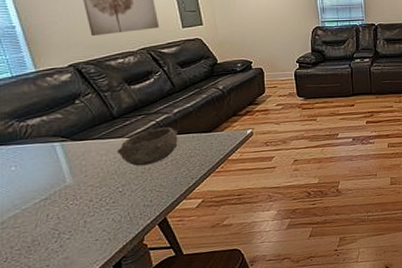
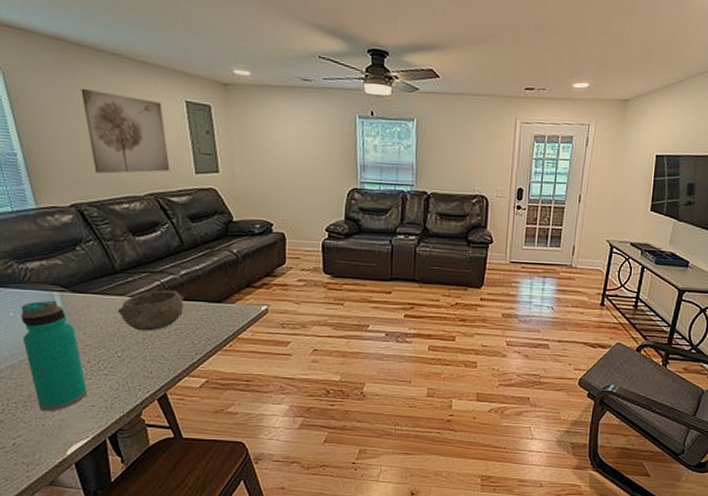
water bottle: none [23,150,91,253] -> present [21,300,87,412]

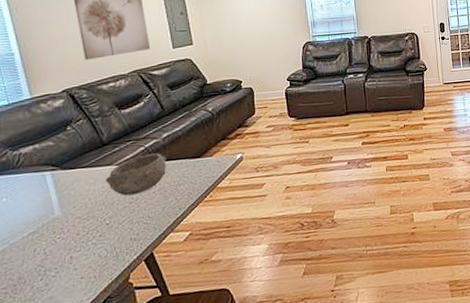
water bottle: present [21,300,87,412] -> none [13,179,76,293]

